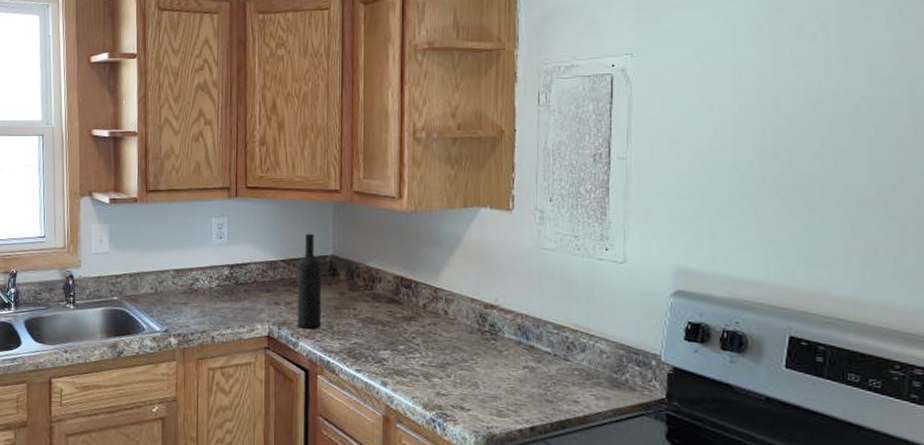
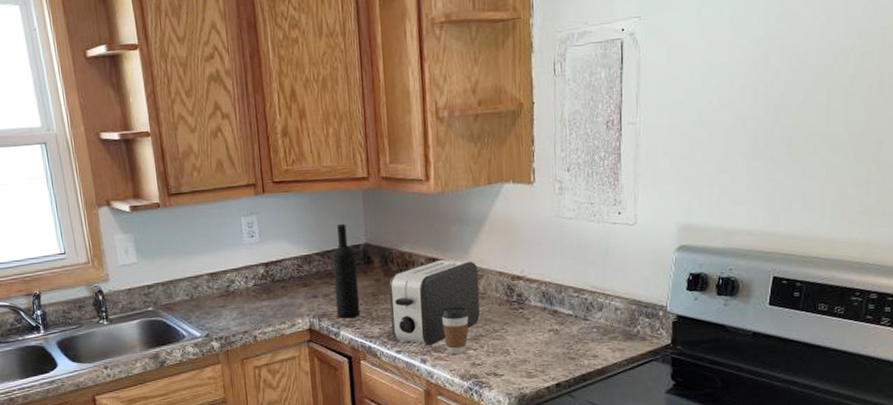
toaster: none [353,278,449,369] -> present [389,259,480,346]
coffee cup: none [406,329,436,381] -> present [441,306,469,355]

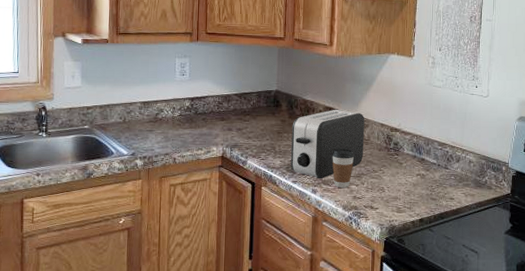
wine bottle: present [332,223,361,318] -> none [246,72,268,150]

